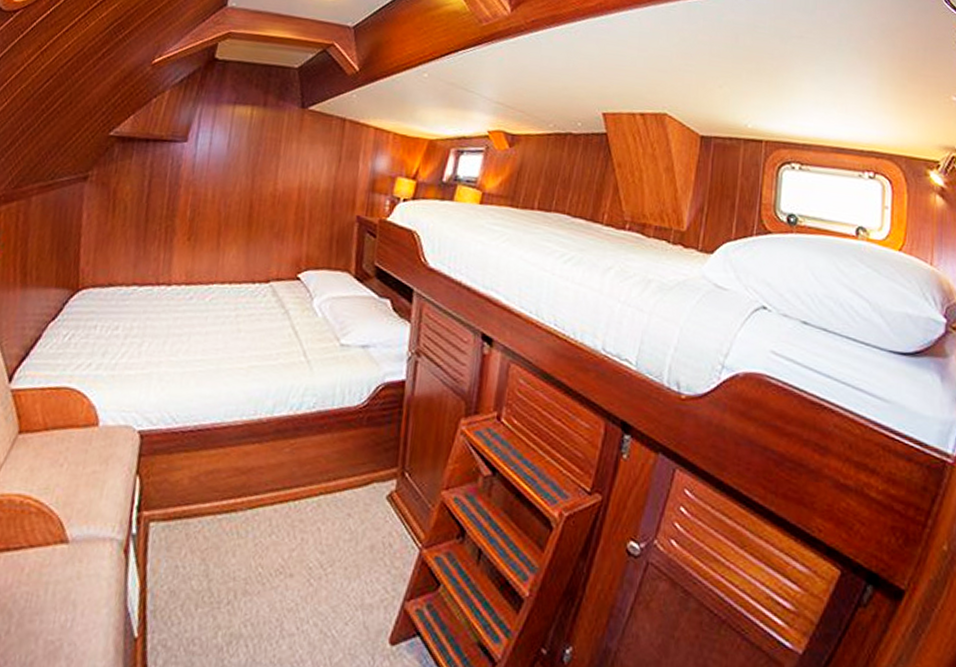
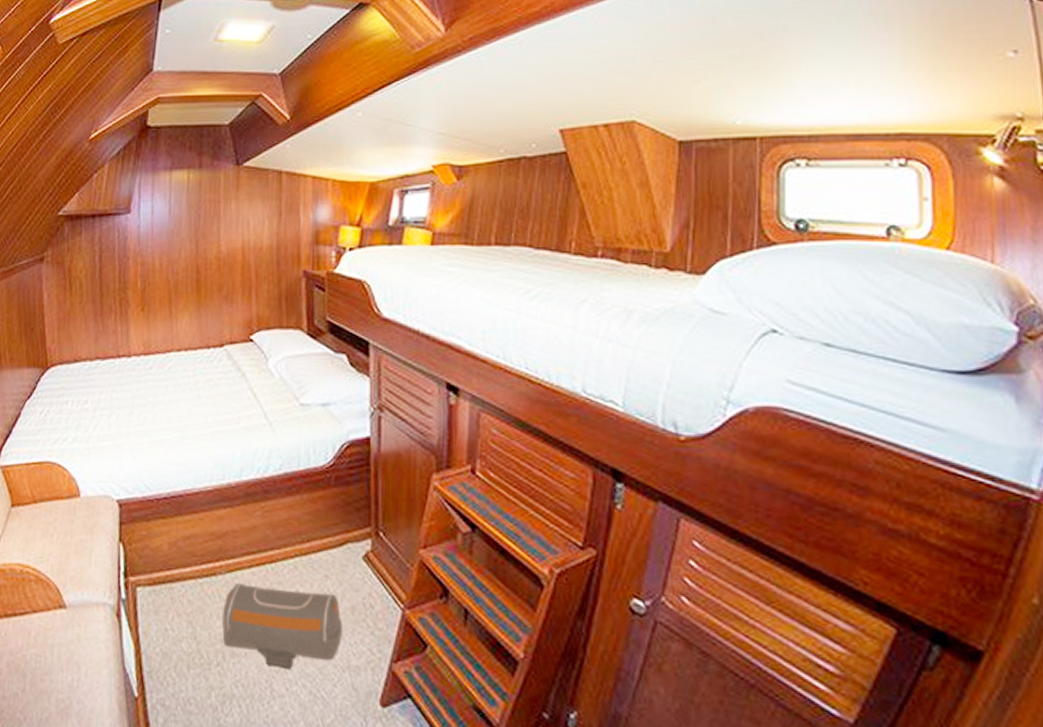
duffel bag: none [236,520,360,609] -> present [221,583,342,670]

